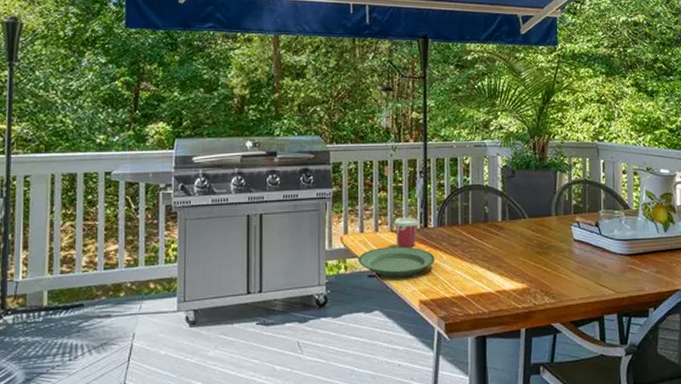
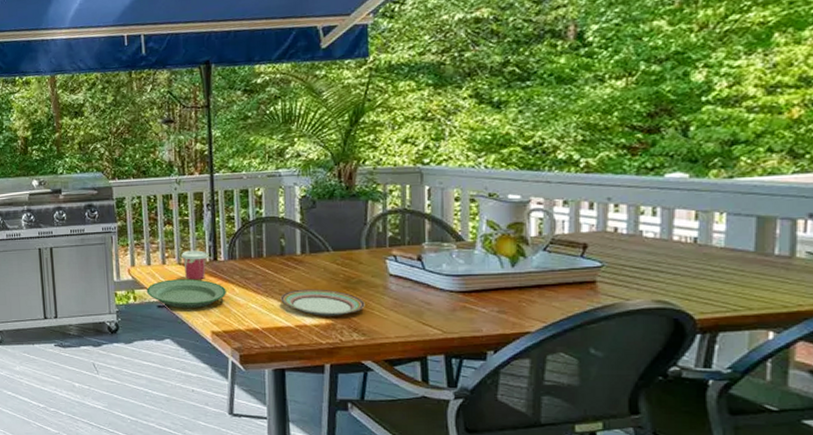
plate: none [483,254,555,281] -> present [280,289,365,316]

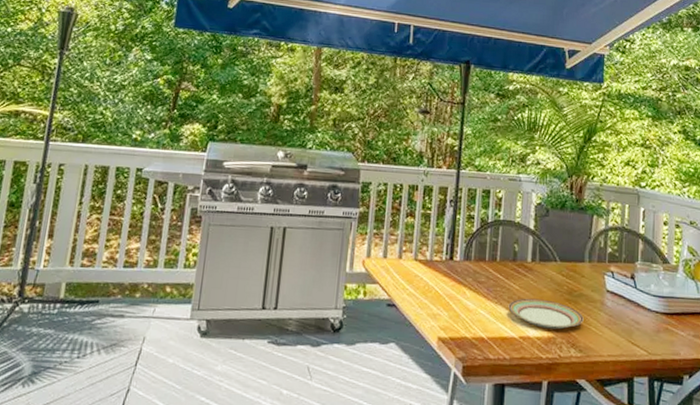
plate: present [146,279,226,308] -> none [378,276,458,310]
cup: present [181,250,208,280] -> none [419,246,445,280]

